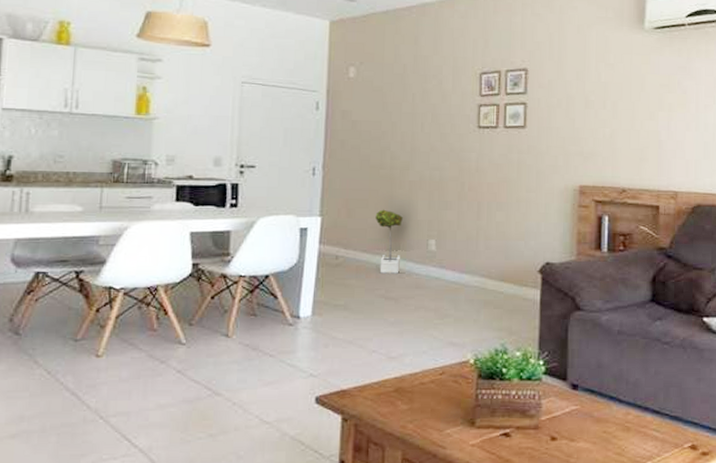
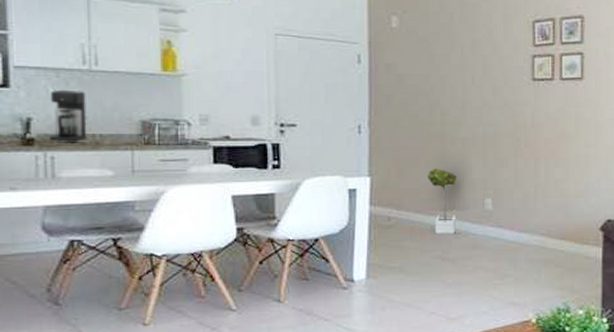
coffee maker: none [26,130,65,180] -> present [48,89,87,143]

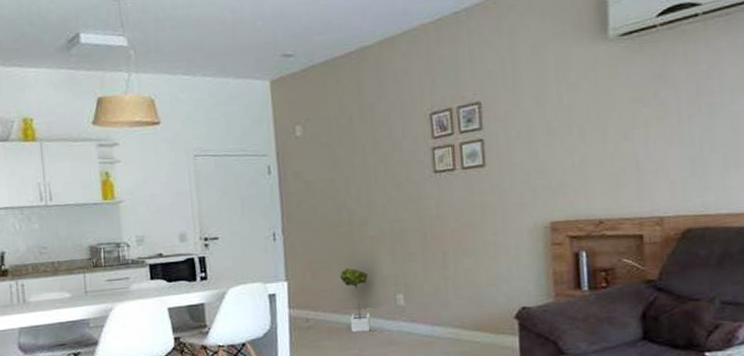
coffee maker: present [48,89,87,143] -> none [18,224,48,271]

